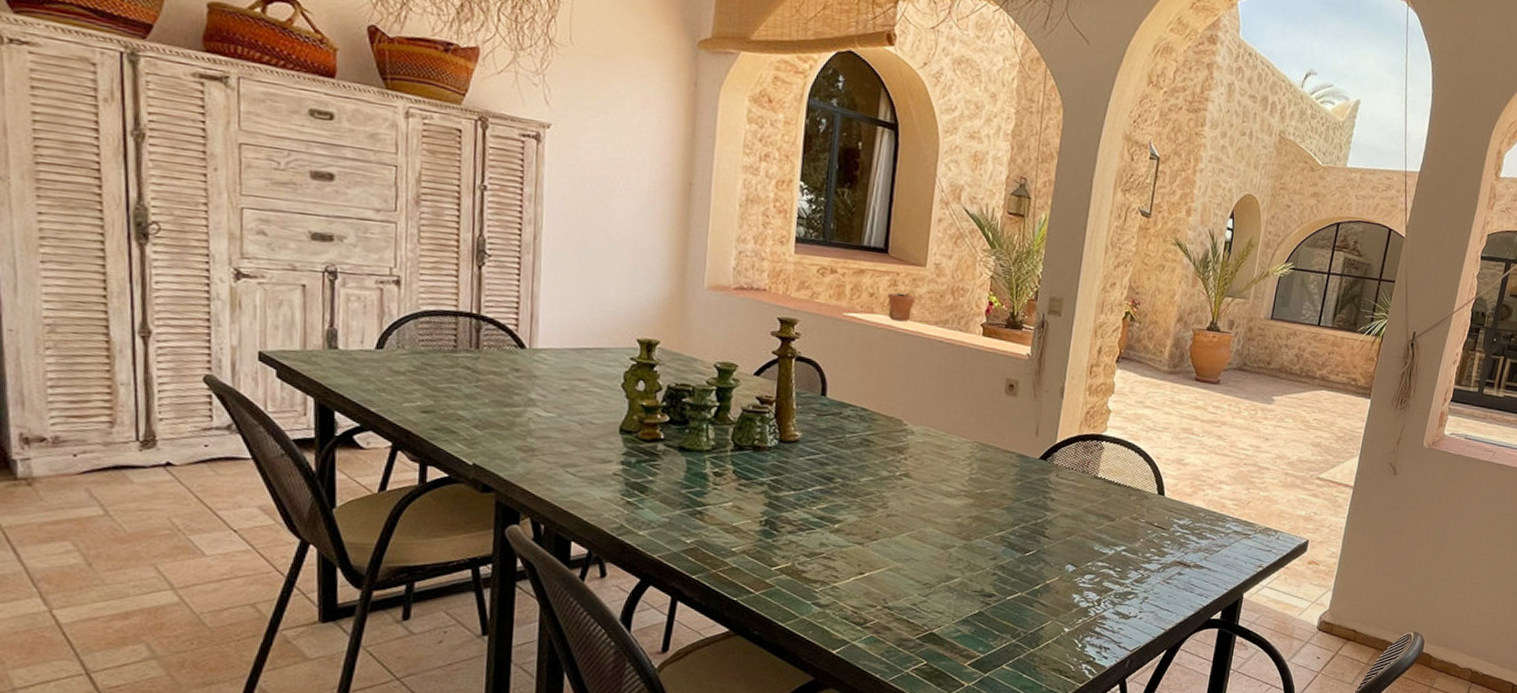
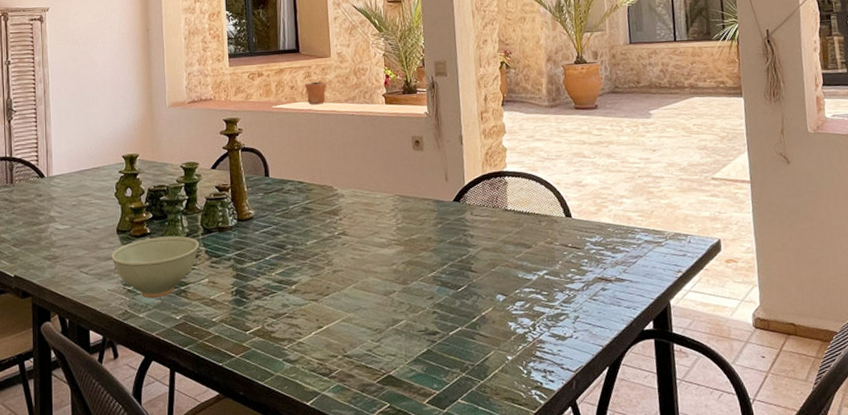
bowl: none [608,444,728,516] -> present [111,235,200,299]

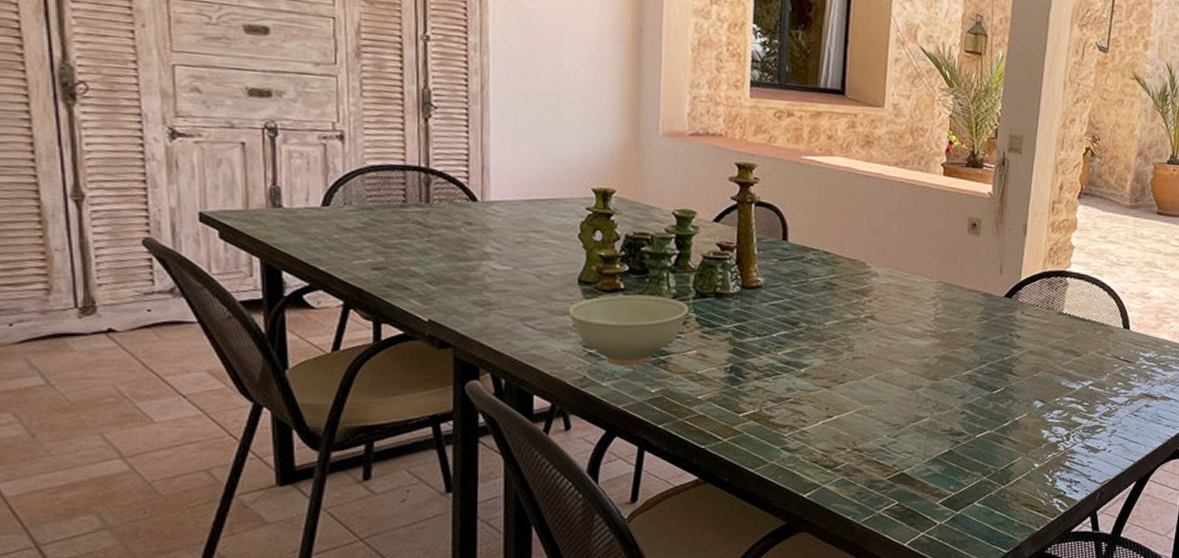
planter: present [304,81,327,105] -> none [845,134,875,164]

